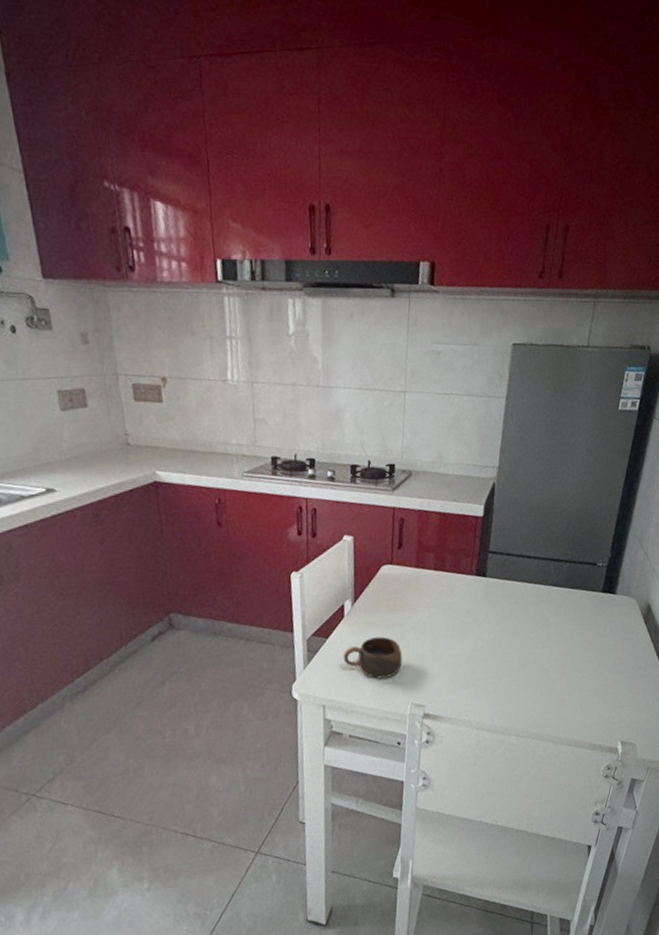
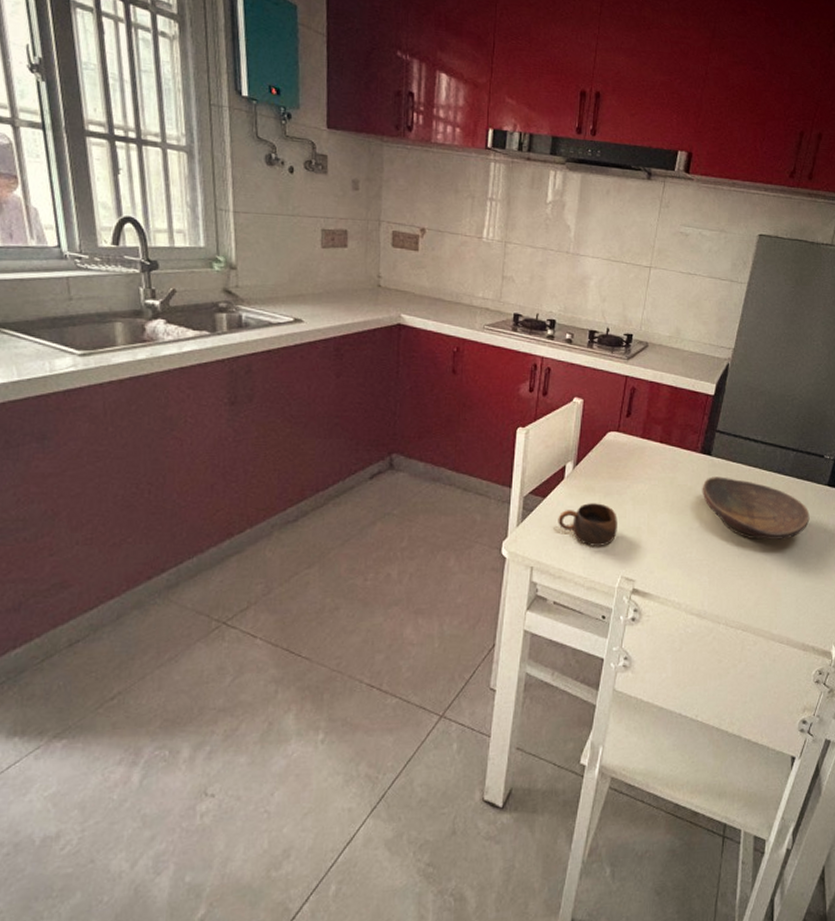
decorative bowl: none [480,596,588,653] -> present [702,477,810,540]

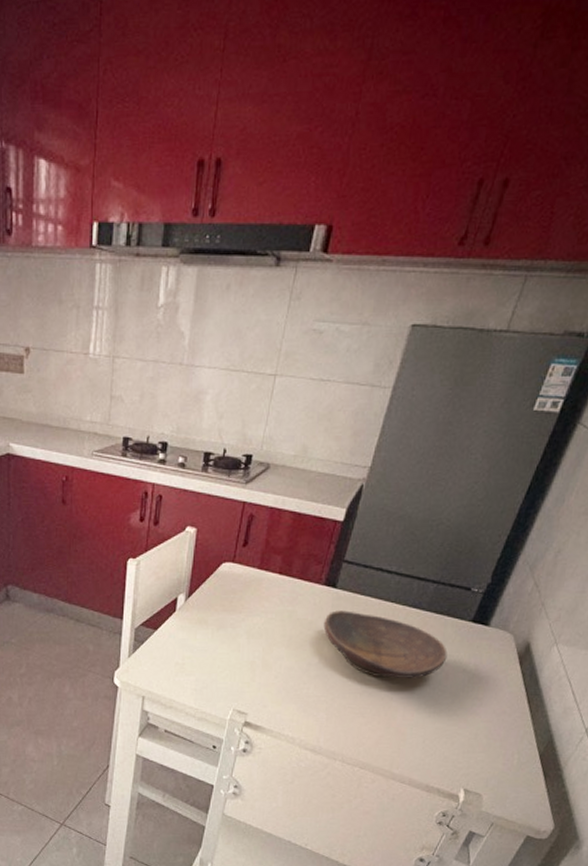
cup: present [558,503,617,546] -> none [169,636,231,679]

